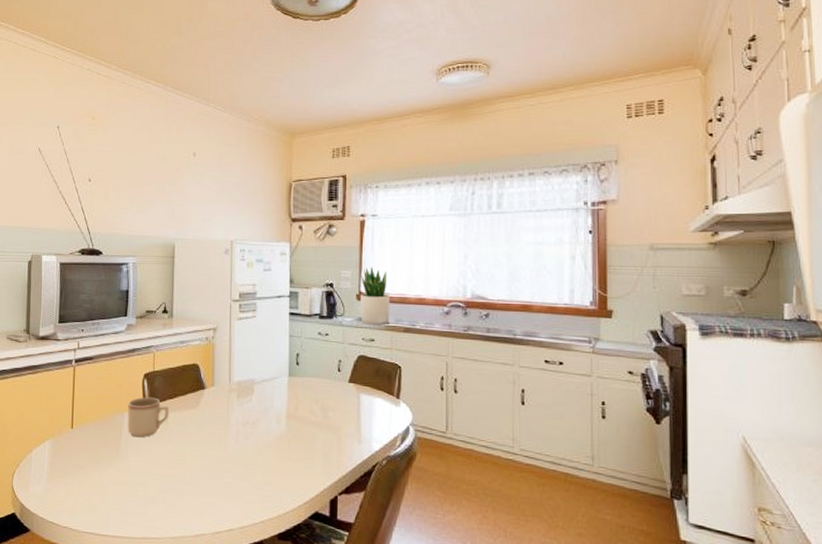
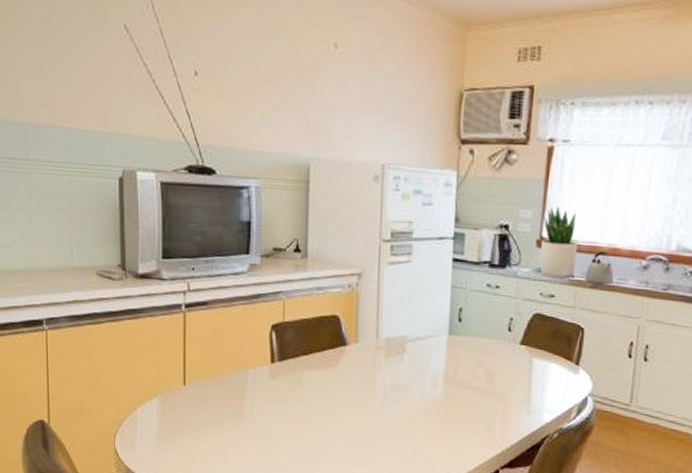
mug: present [127,397,170,437] -> none [252,351,303,398]
kettle: none [398,301,423,330] -> present [585,251,615,286]

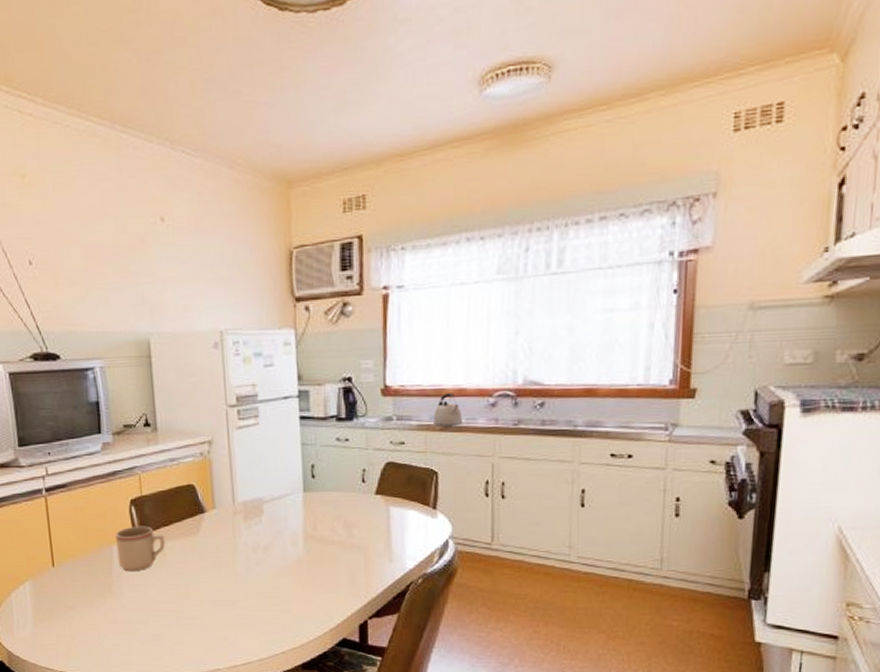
mug: none [252,351,303,398] -> present [115,526,166,571]
planter: present [540,206,578,280] -> none [385,352,423,426]

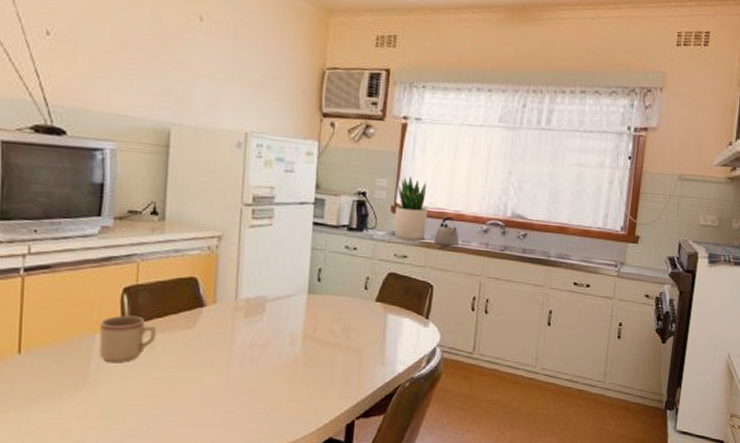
planter: none [385,352,423,426] -> present [394,176,428,242]

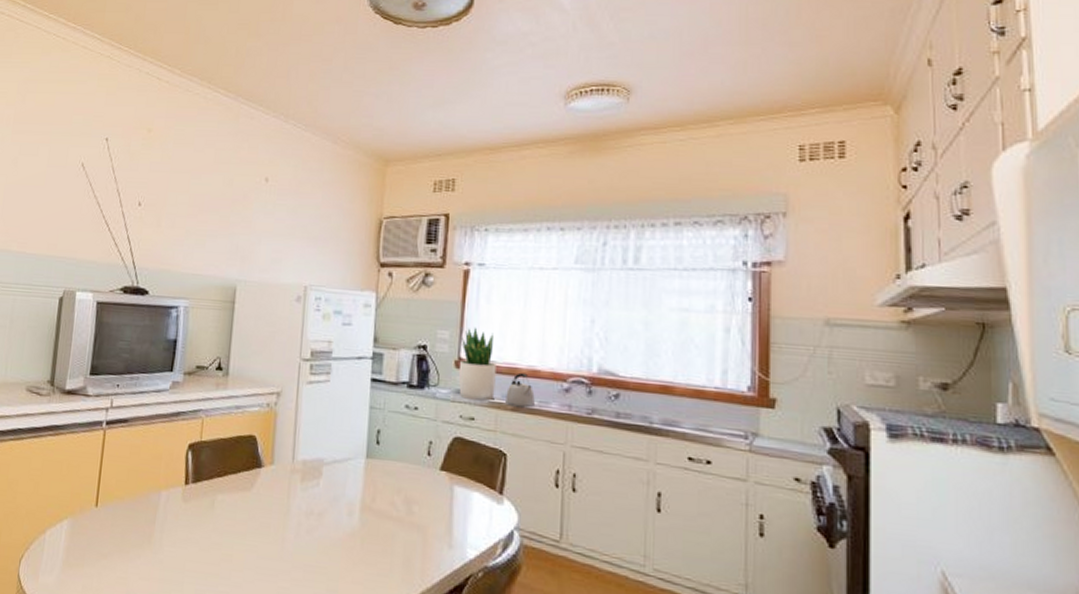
mug: present [99,315,157,362] -> none [164,472,217,523]

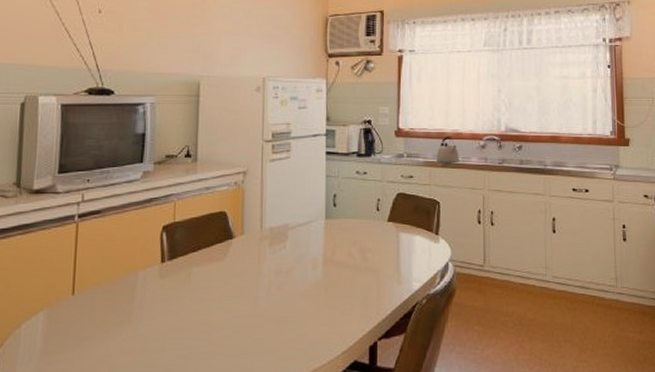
planter: present [459,327,496,402] -> none [398,102,428,163]

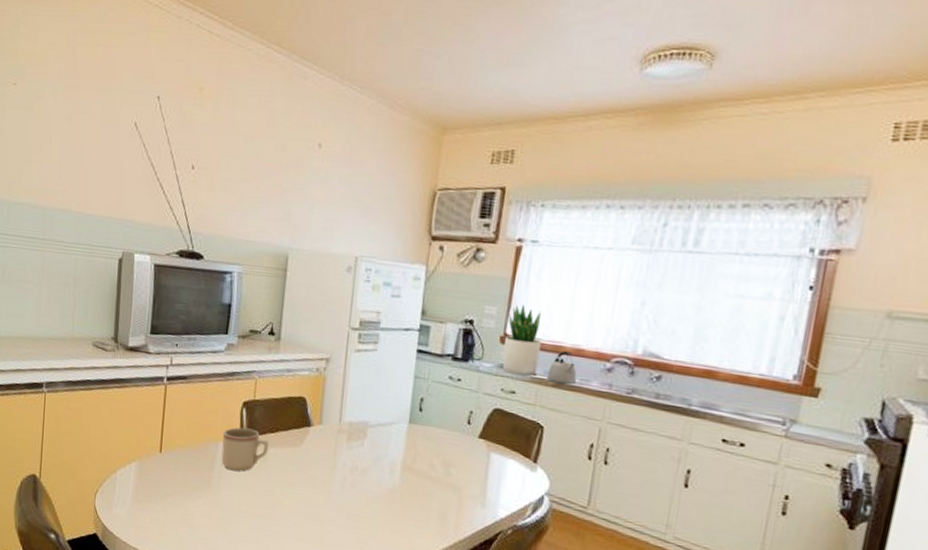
mug: none [142,251,193,297] -> present [221,427,269,471]
planter: none [398,102,428,163] -> present [502,304,541,377]

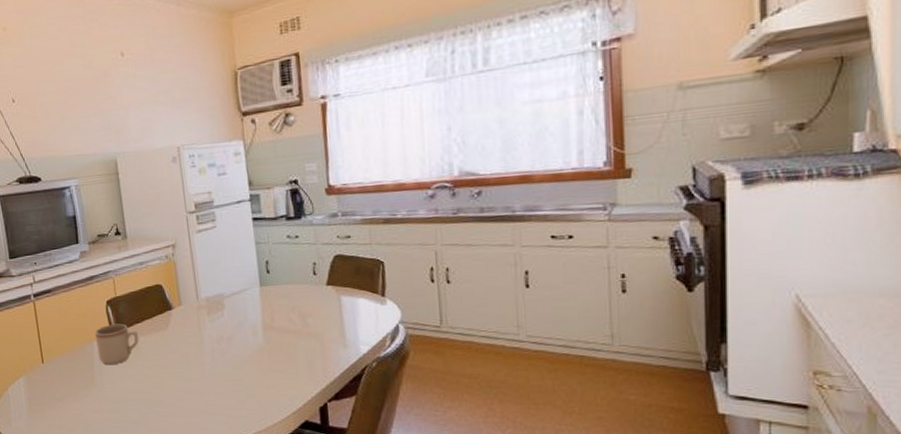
planter: present [502,304,541,377] -> none [328,154,366,222]
kettle: present [547,350,577,386] -> none [376,188,405,221]

